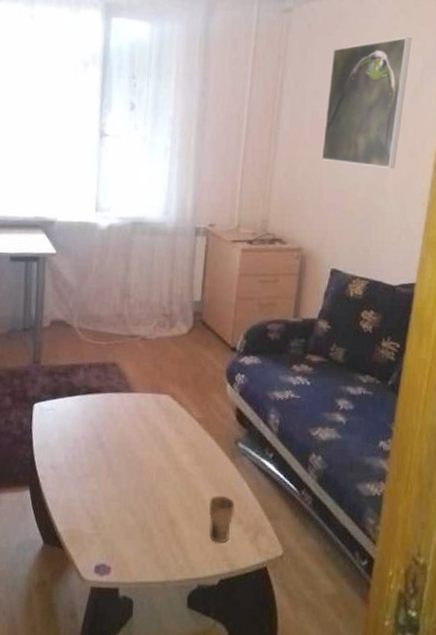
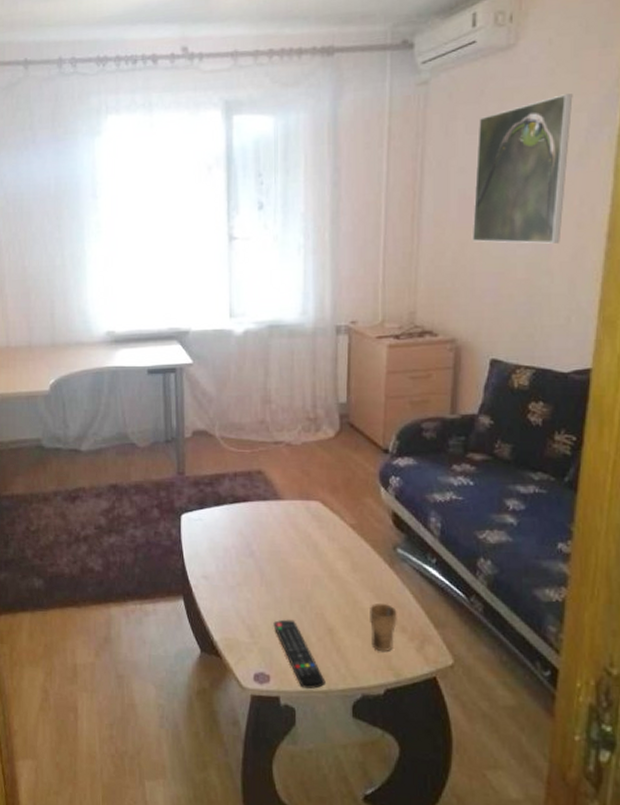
remote control: none [117,510,164,581] -> present [273,619,326,690]

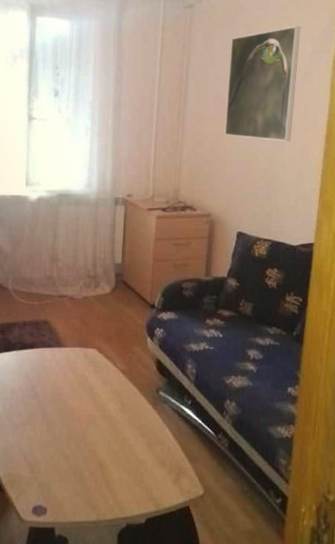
remote control: present [273,619,326,690] -> none [52,455,96,520]
cup: present [370,602,397,652] -> none [135,439,158,485]

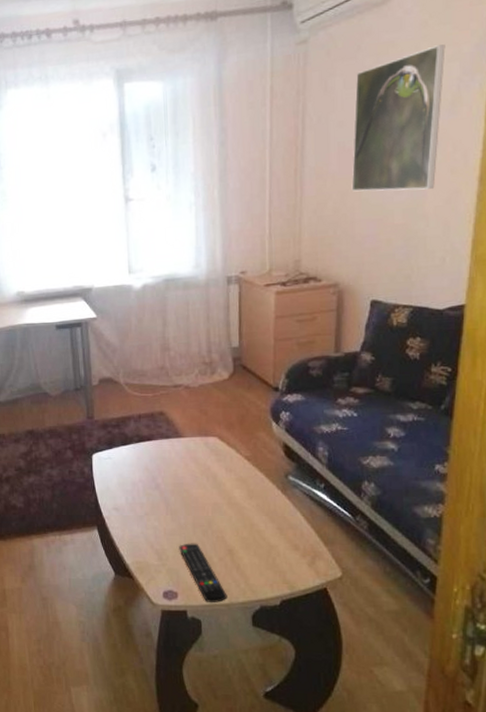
remote control: none [52,455,96,520] -> present [179,543,228,603]

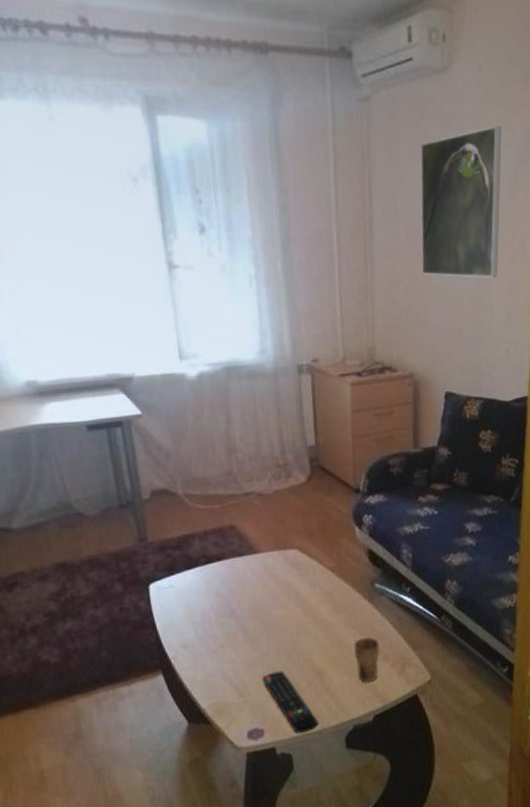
cup: none [265,525,290,568] -> present [354,636,380,683]

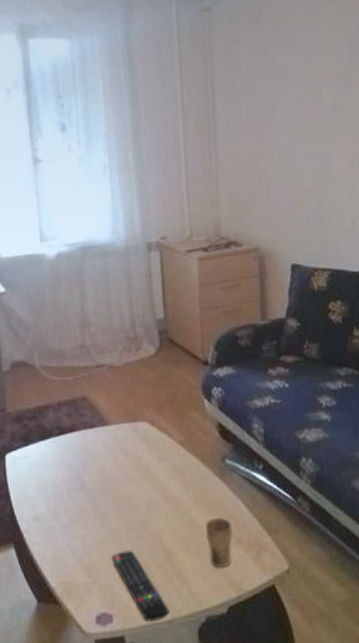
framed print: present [420,126,502,278] -> none [258,20,339,156]

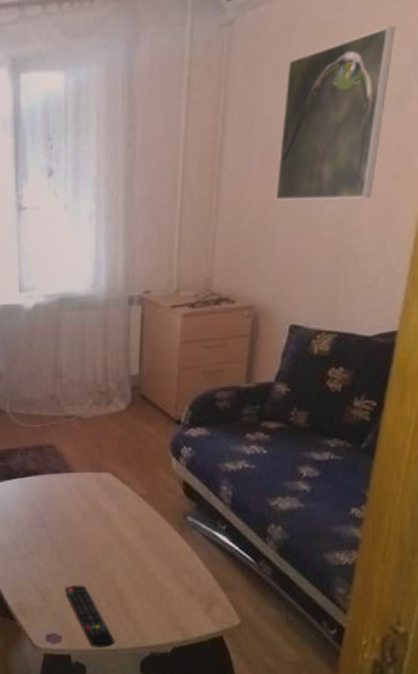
cup: present [205,517,233,569] -> none [159,568,186,614]
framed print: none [258,20,339,156] -> present [275,26,396,201]

